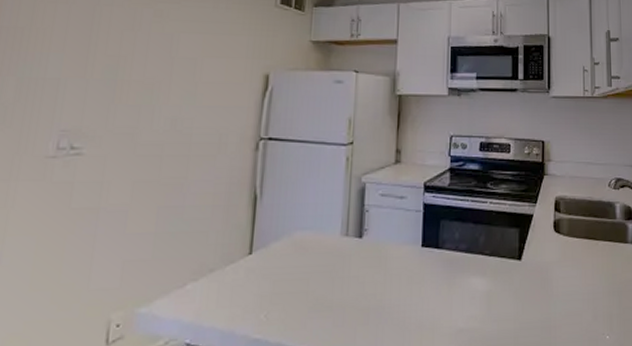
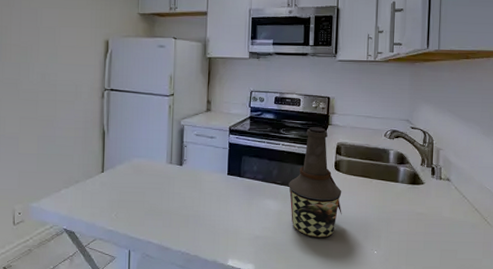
bottle: none [499,178,565,326] -> present [289,127,342,239]

